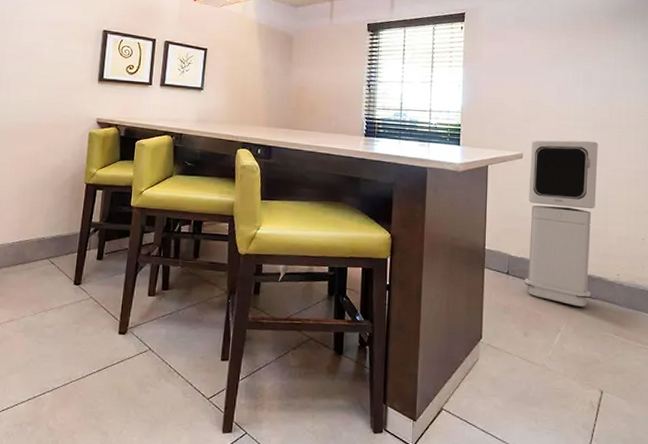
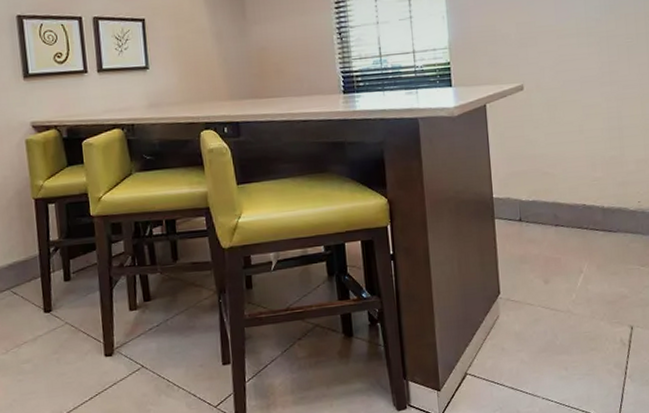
air purifier: present [524,140,598,307] -> none [532,57,612,243]

